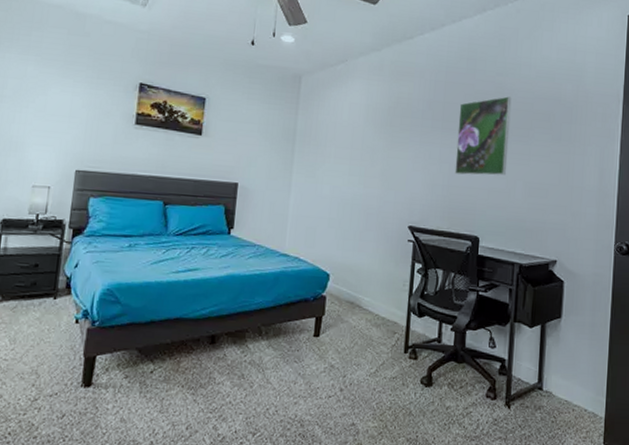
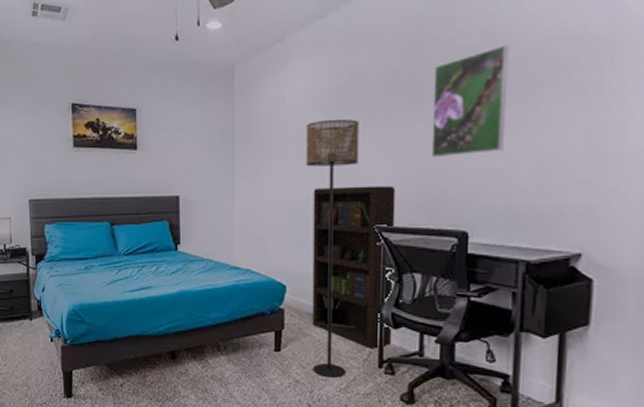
floor lamp: none [347,132,402,362] -> present [305,118,359,378]
bookcase: none [350,189,427,335] -> present [312,185,396,349]

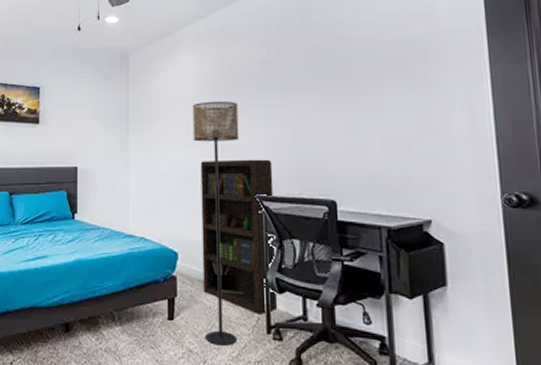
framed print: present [431,45,510,157] -> none [296,46,359,135]

